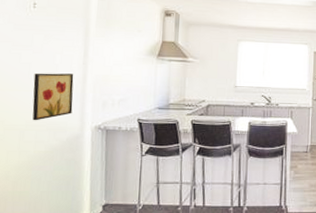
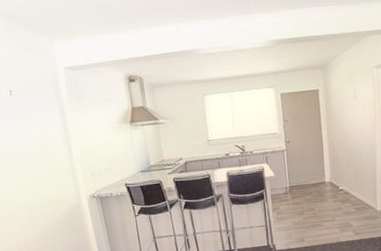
wall art: present [32,73,74,121] -> none [27,151,67,198]

